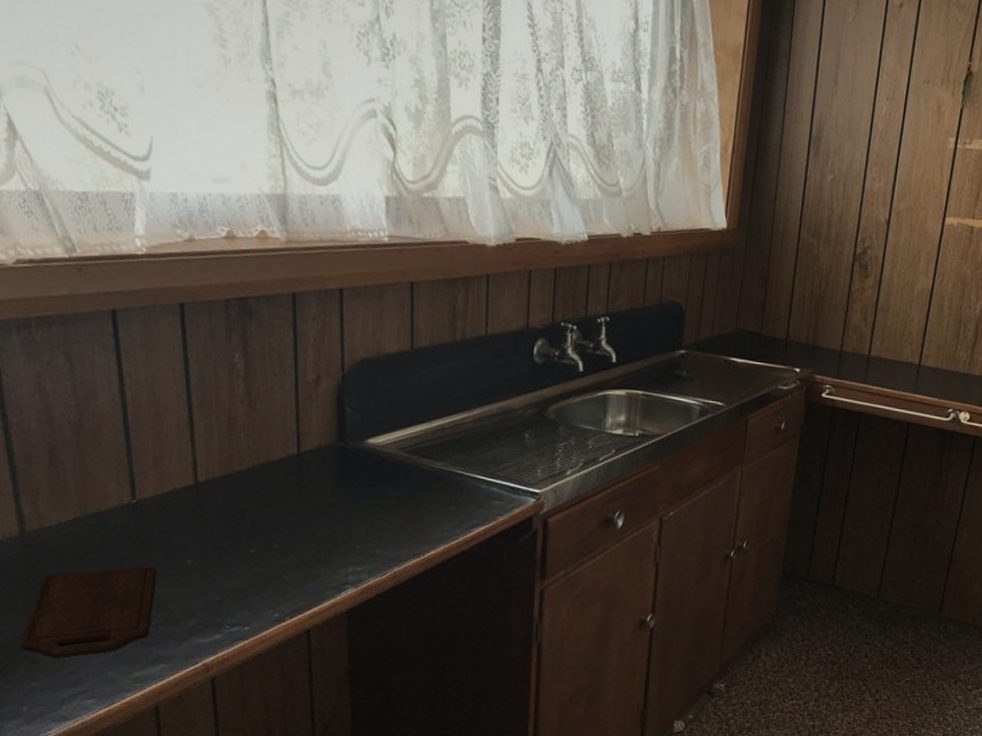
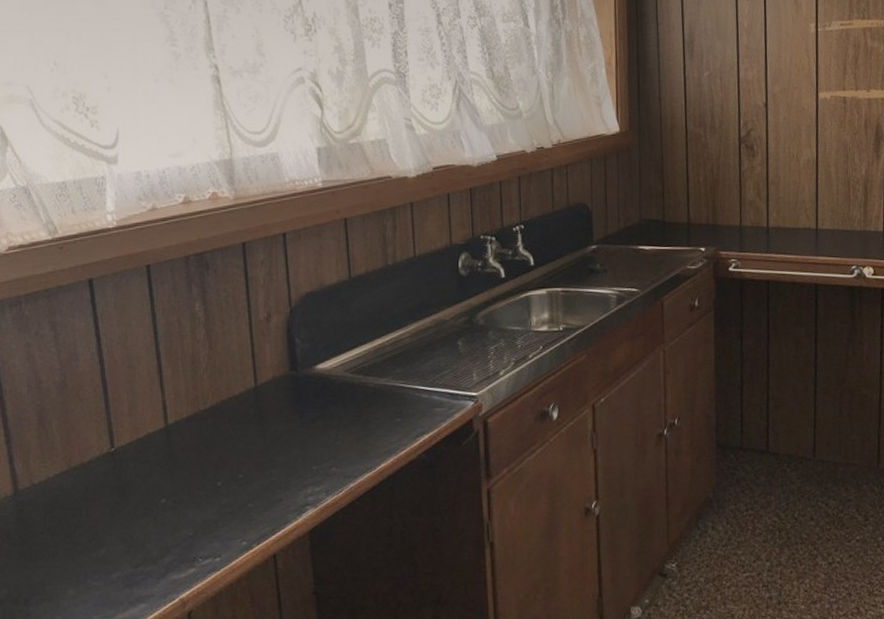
cutting board: present [20,566,156,658] -> none [15,509,135,608]

